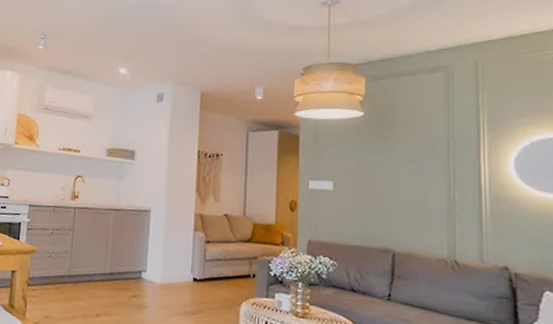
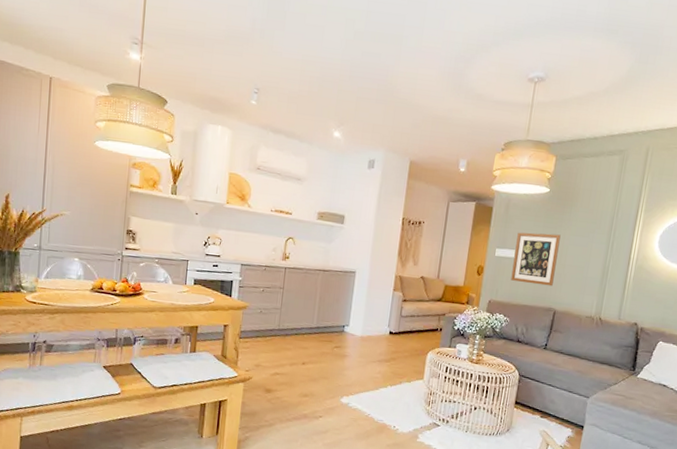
wall art: none [332,161,386,223] -> present [511,232,561,287]

